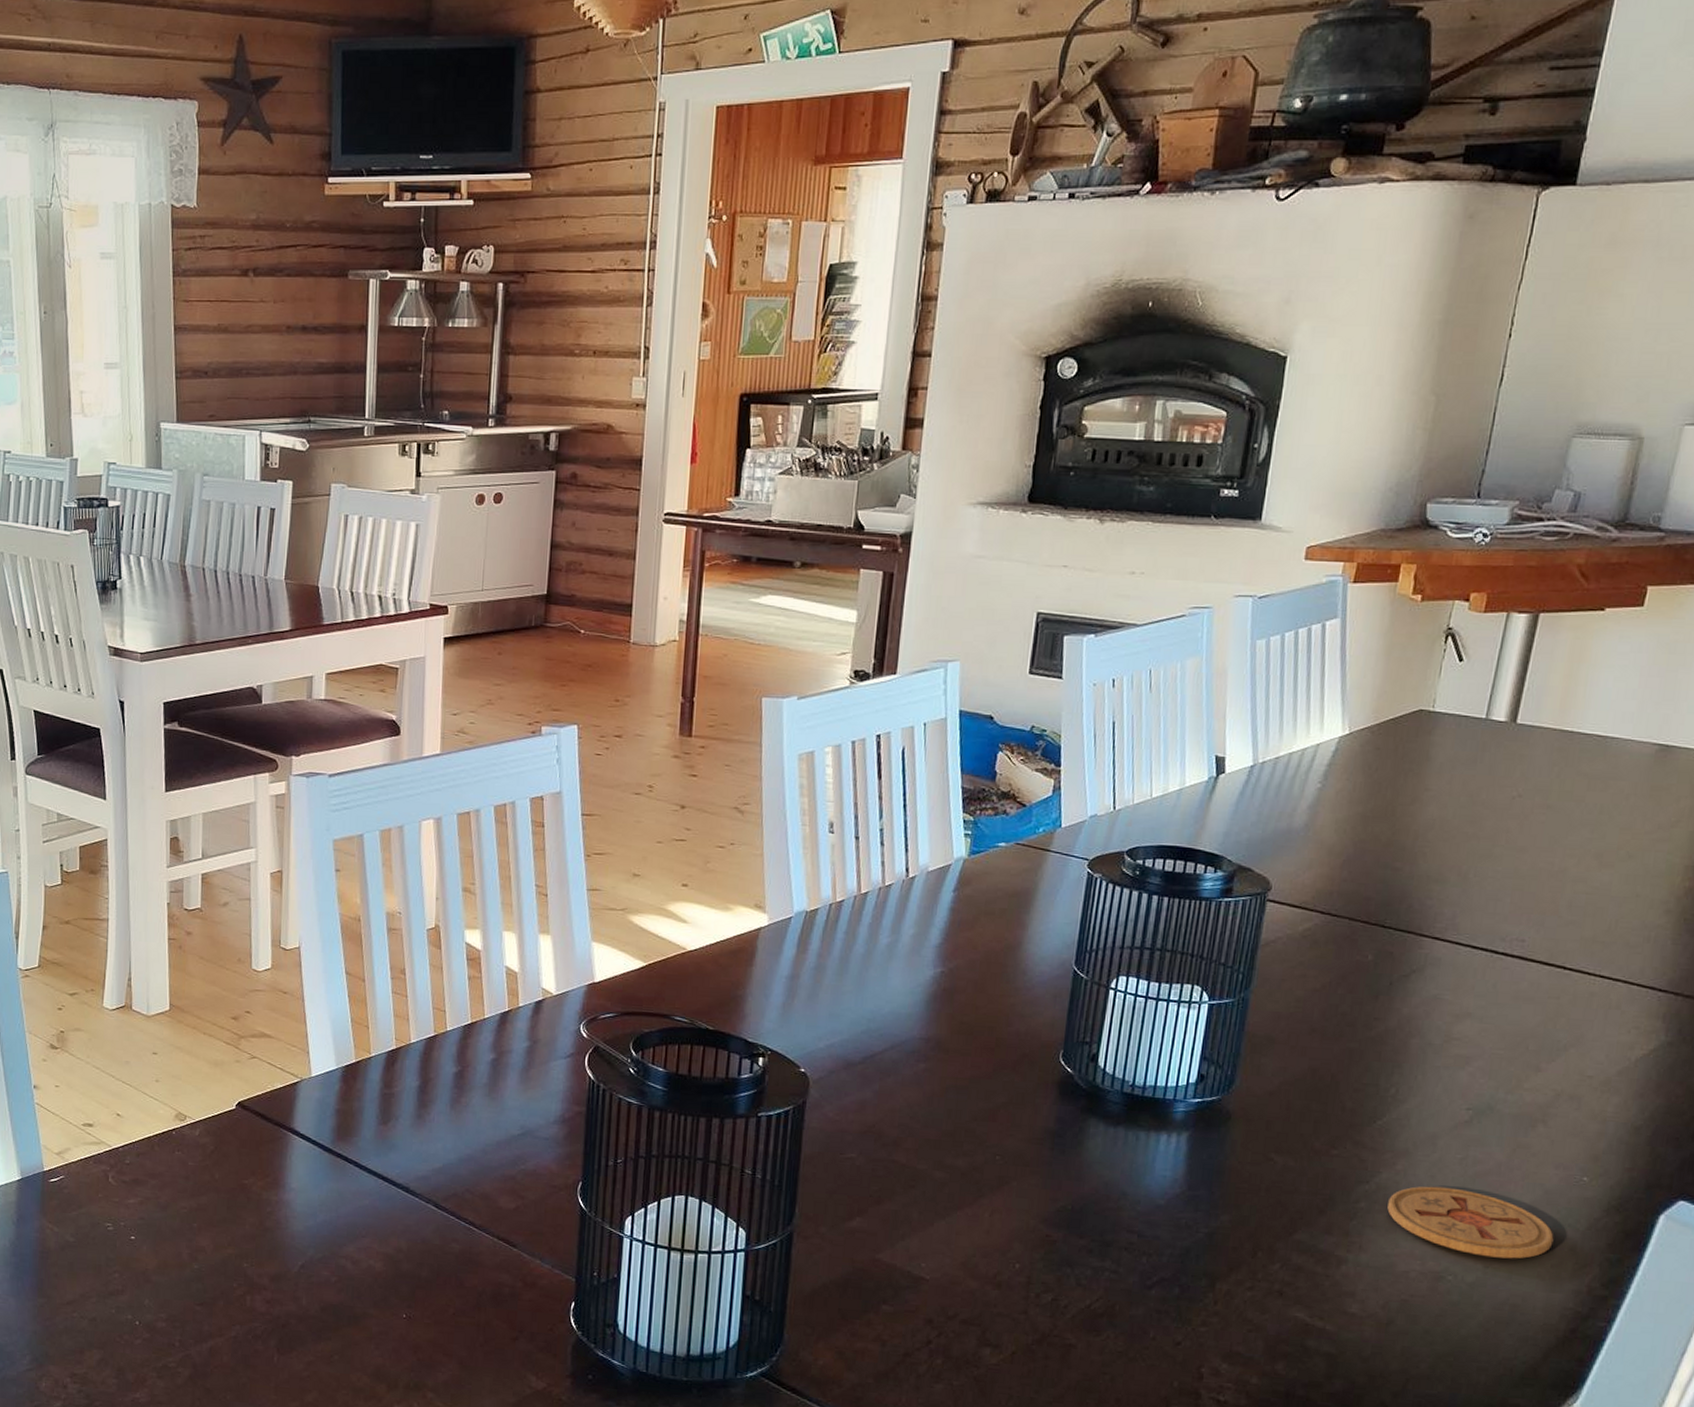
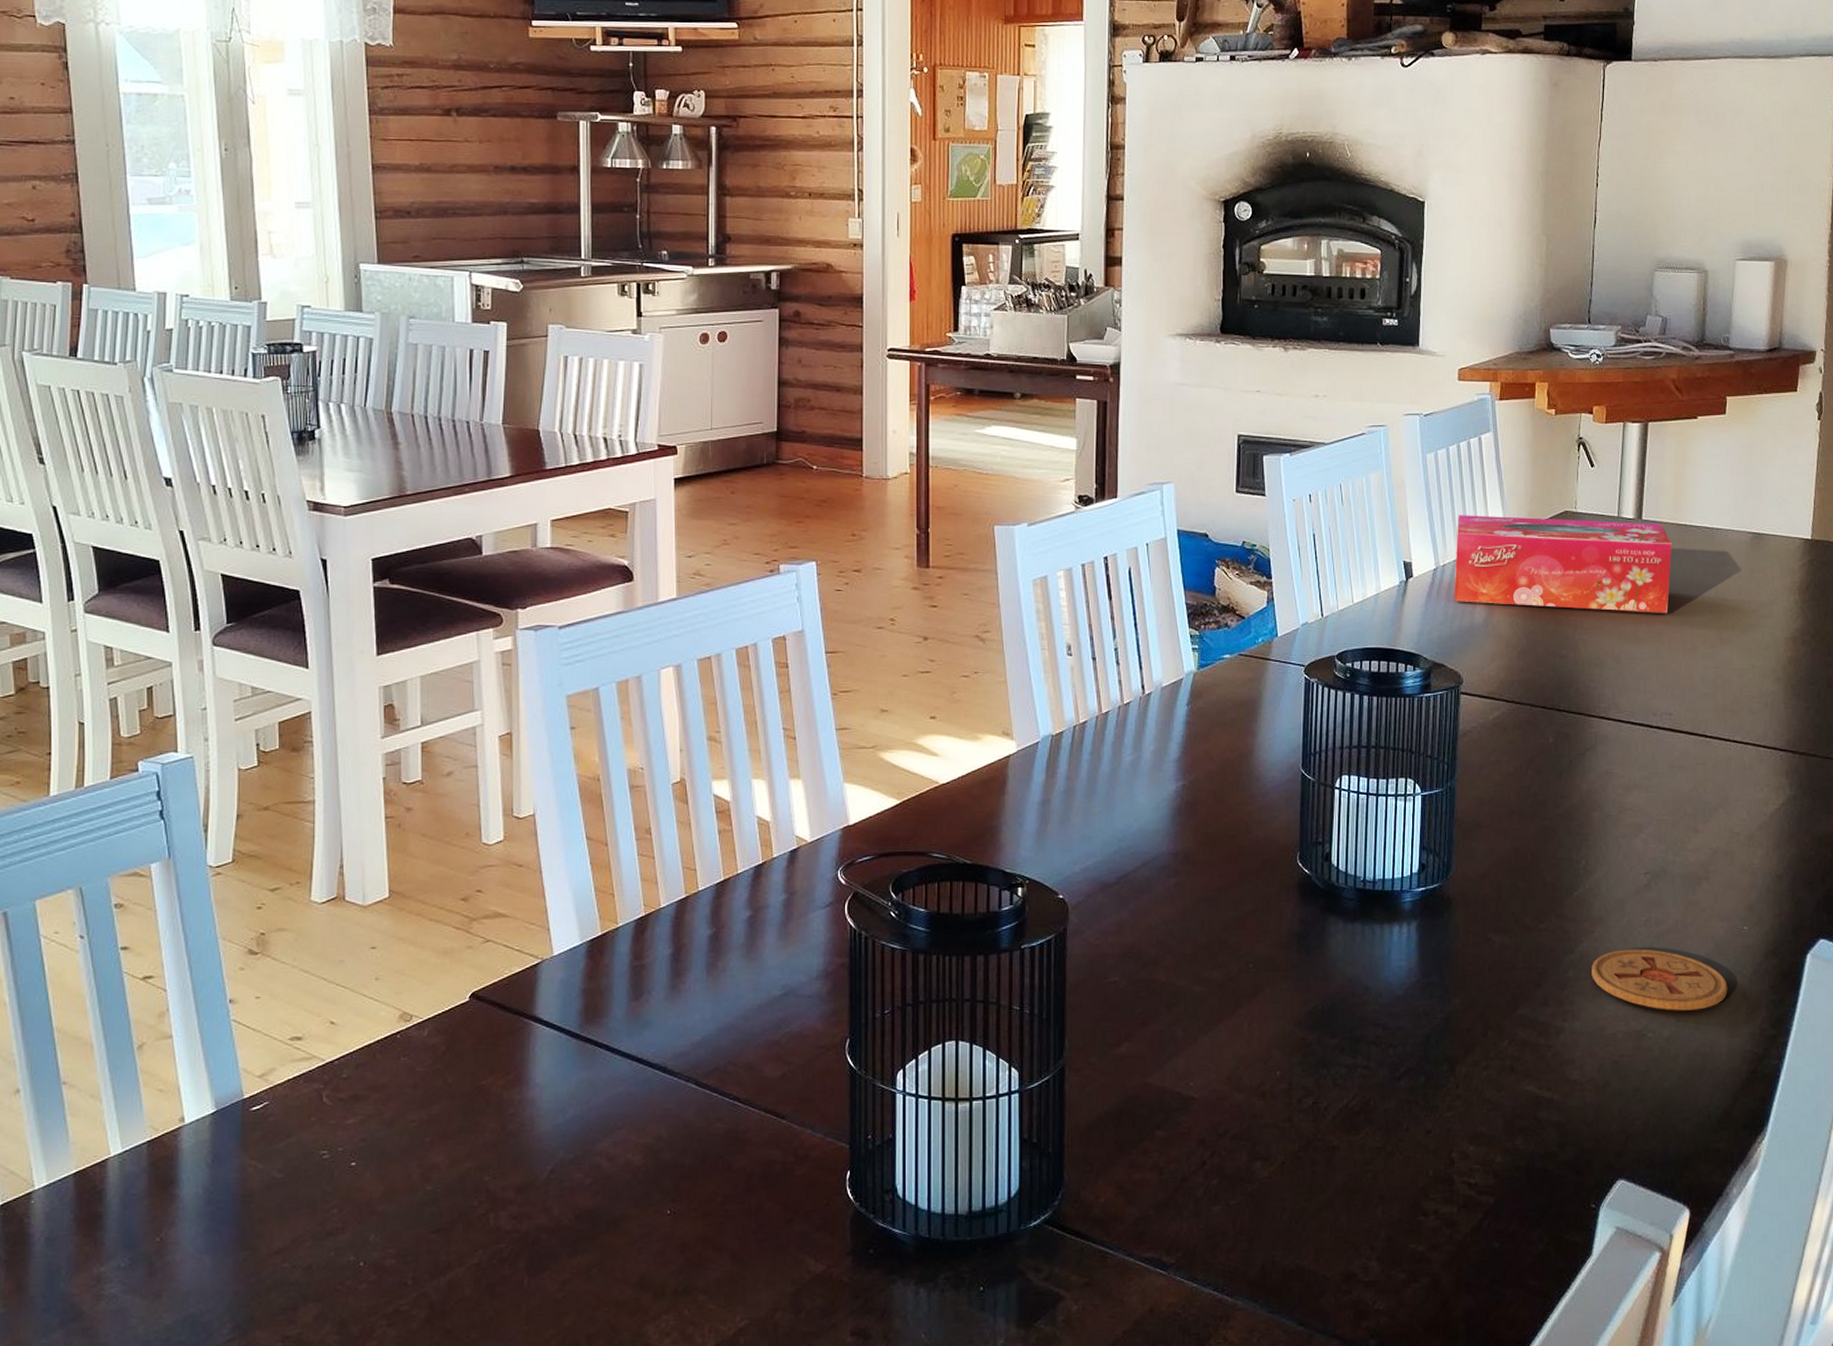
tissue box: none [1271,708,1552,829] -> present [1454,515,1672,613]

